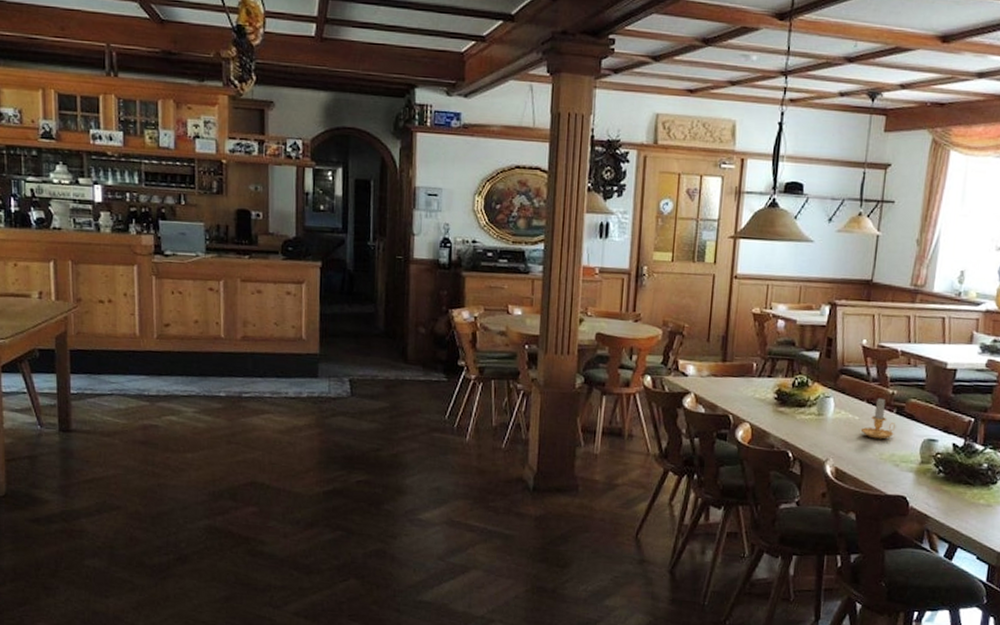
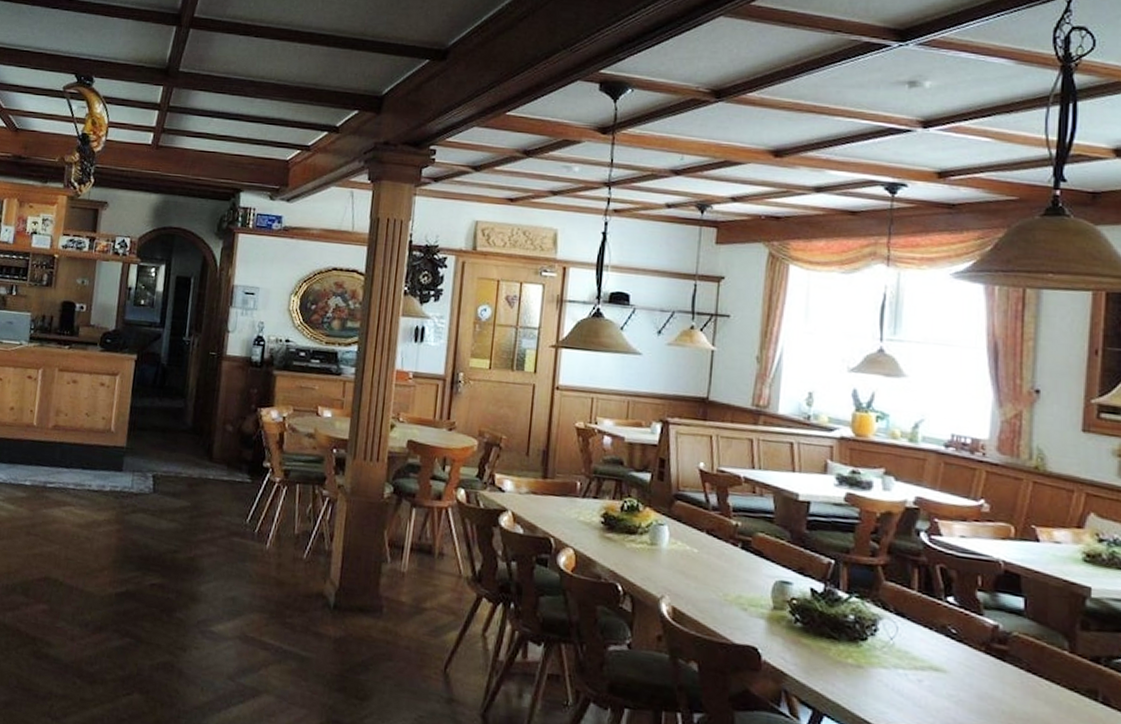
candle: present [860,398,896,440] -> none [700,529,742,578]

